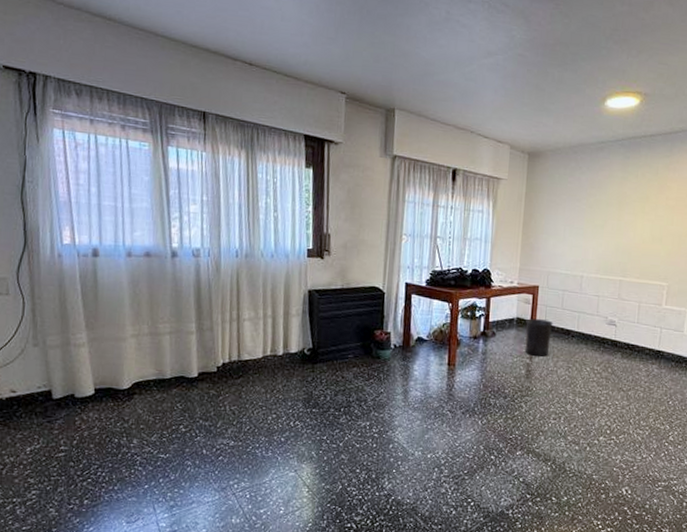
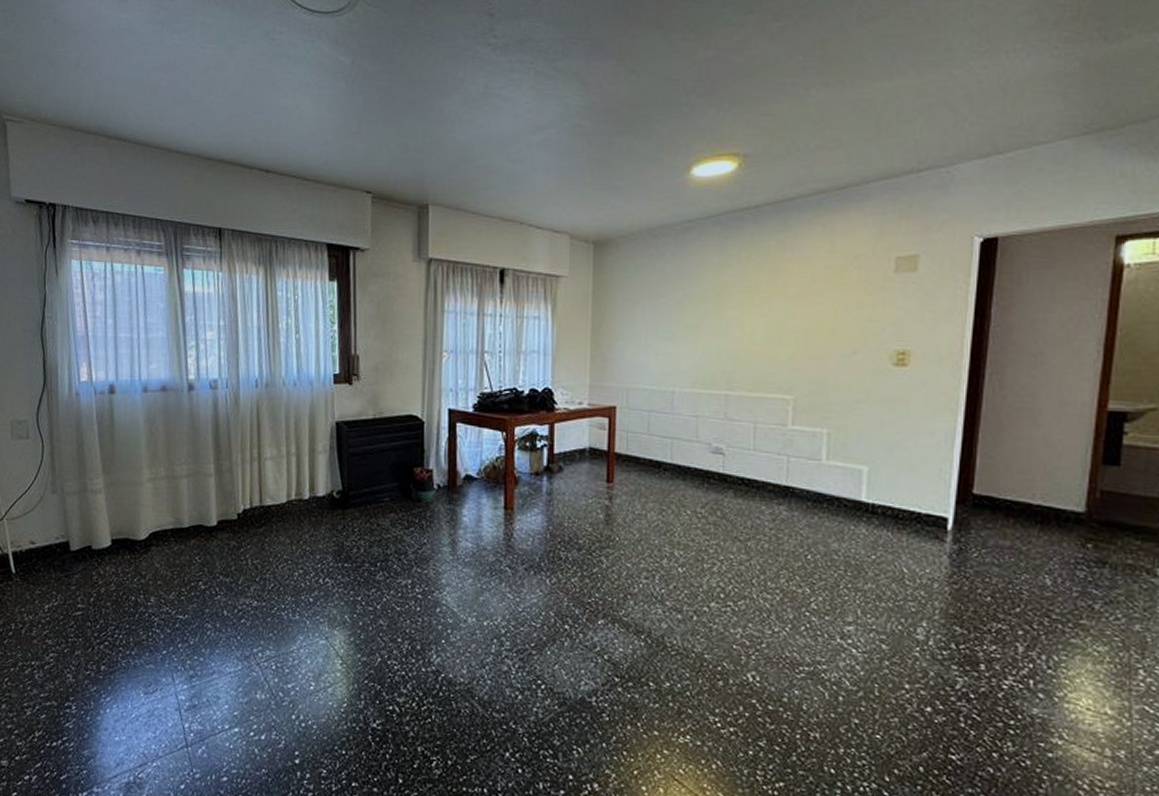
waste bin: present [524,318,553,357] -> none [601,448,638,498]

